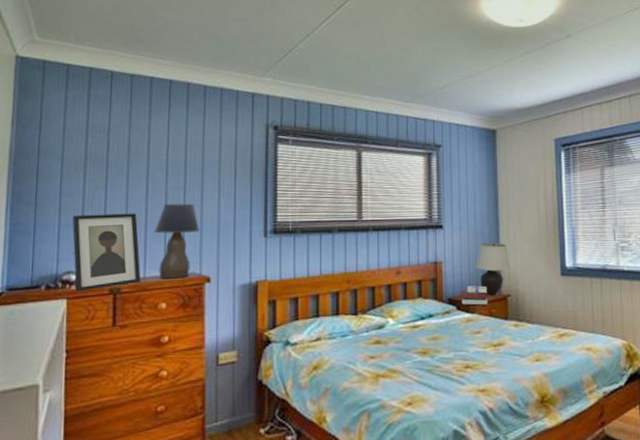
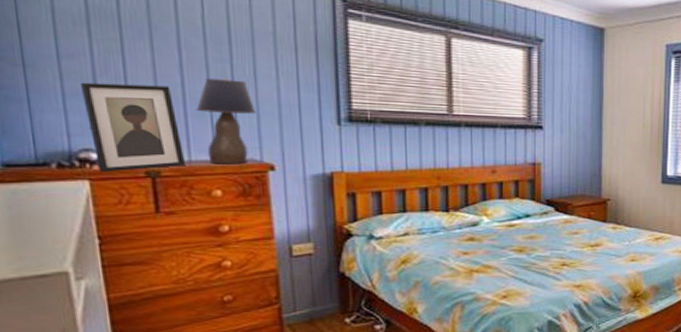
books: present [460,285,488,307] -> none [559,189,588,209]
table lamp: present [475,242,510,295] -> none [575,146,612,198]

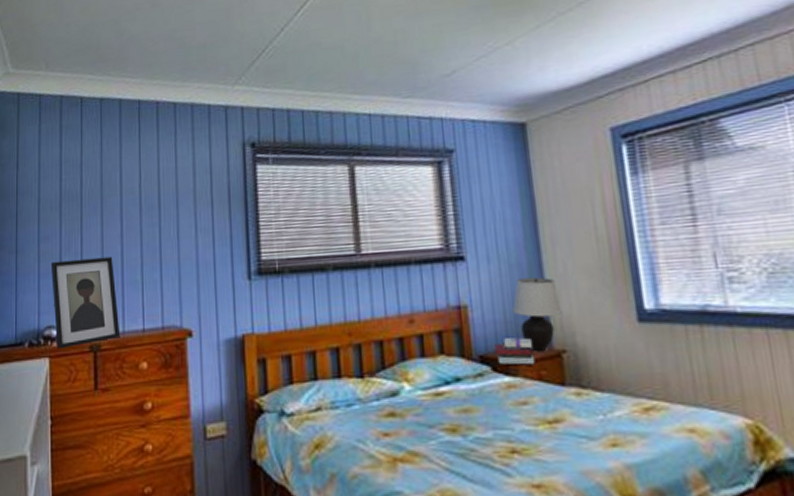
table lamp: present [195,77,257,164] -> none [130,241,178,334]
books: none [559,189,588,209] -> present [494,337,535,367]
table lamp: none [575,146,612,198] -> present [512,277,562,351]

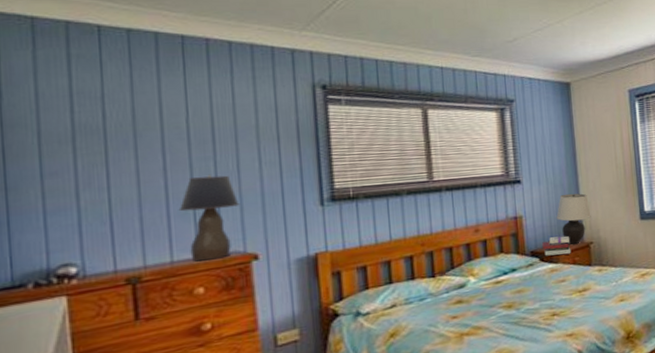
picture frame: present [50,256,121,349] -> none [62,190,168,287]
table lamp: none [130,241,178,334] -> present [178,174,240,262]

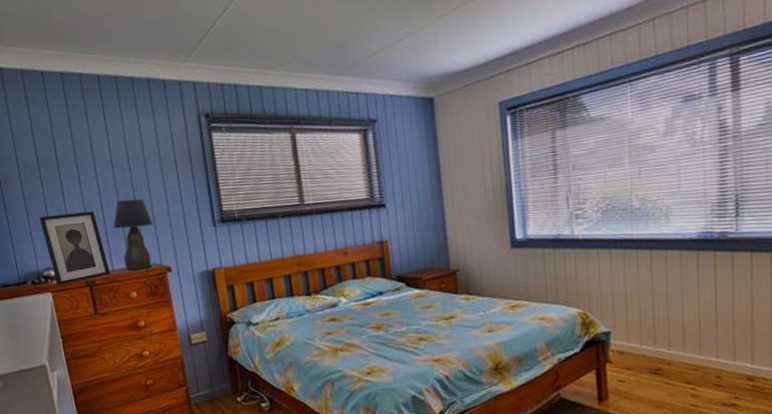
picture frame: none [62,190,168,287] -> present [39,211,111,286]
books: present [542,236,571,256] -> none [408,262,437,282]
table lamp: present [556,193,591,245] -> none [421,218,458,271]

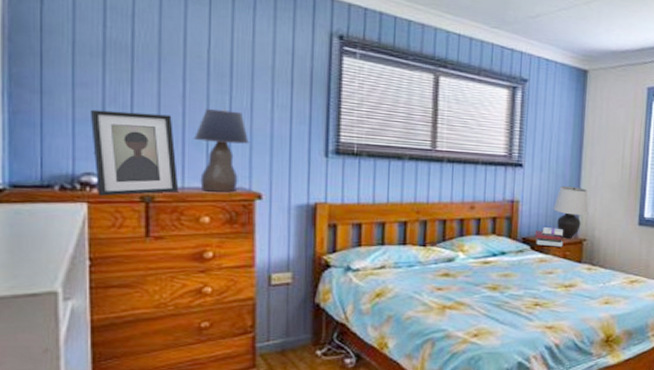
books: none [408,262,437,282] -> present [535,227,564,248]
table lamp: none [421,218,458,271] -> present [553,185,589,238]

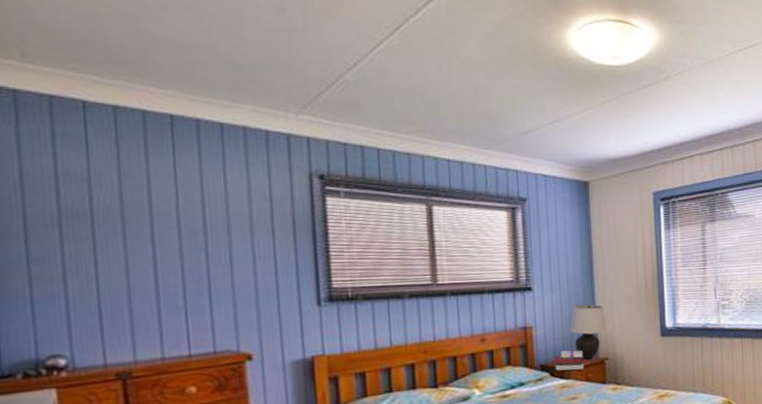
picture frame: present [89,109,179,196] -> none [49,281,159,379]
table lamp: present [193,108,250,192] -> none [169,266,233,359]

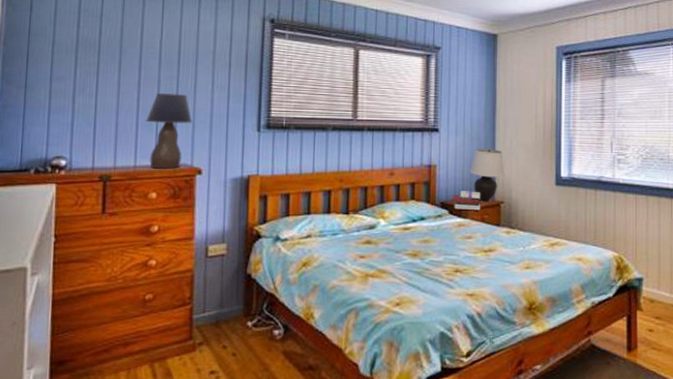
table lamp: none [169,266,233,359] -> present [145,91,193,169]

